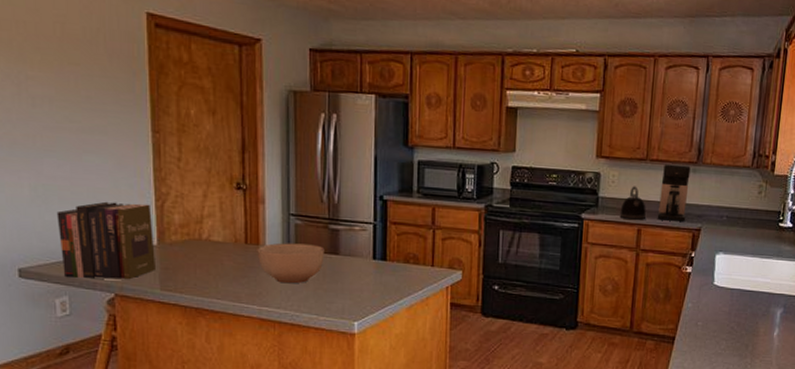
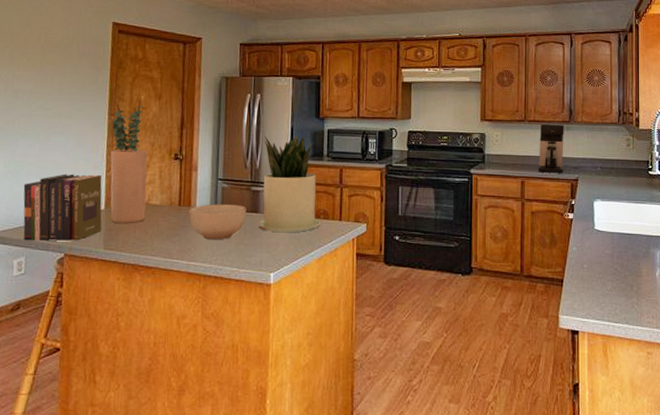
vase: none [157,115,207,263] -> present [110,100,147,224]
planter: none [337,165,411,279] -> present [257,136,321,233]
kettle: present [619,186,647,221] -> none [504,143,529,174]

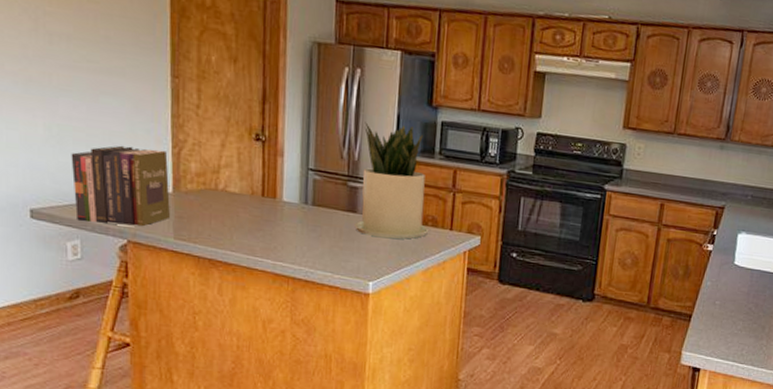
vase: present [110,100,147,224] -> none [176,61,223,212]
bowl: present [188,204,247,240] -> none [273,197,343,240]
coffee maker: present [538,124,564,173] -> none [681,139,718,199]

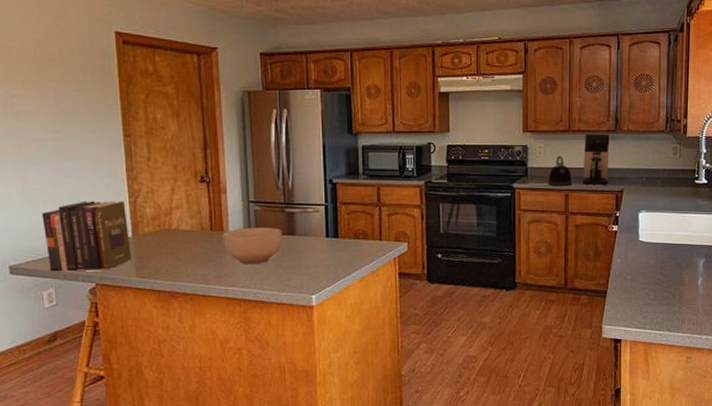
bowl: none [273,197,343,240] -> present [221,227,282,264]
planter: present [354,122,429,240] -> none [294,153,361,255]
kettle: none [643,159,671,195] -> present [548,155,573,187]
coffee maker: none [681,139,718,199] -> present [582,133,610,185]

